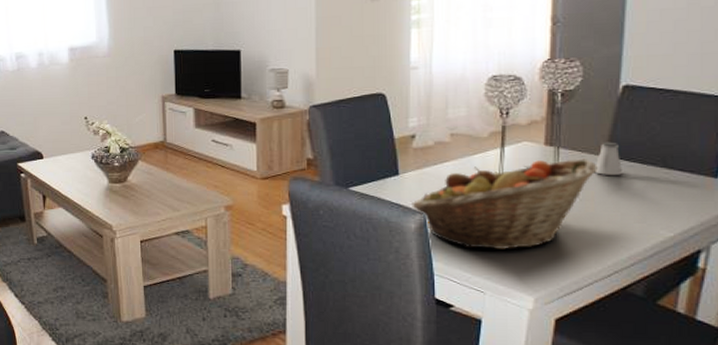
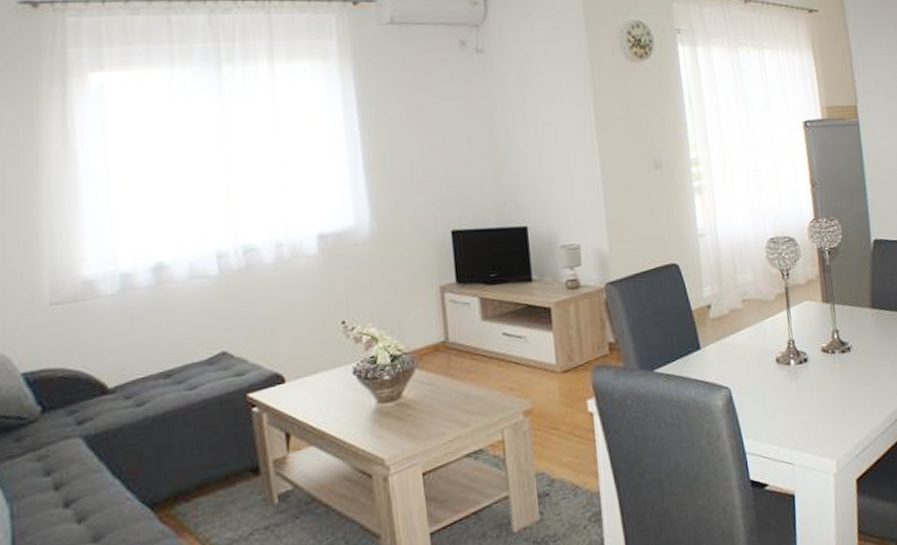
fruit basket: present [412,159,597,249] -> none [716,312,867,419]
saltshaker: present [594,142,622,175] -> none [864,293,886,327]

